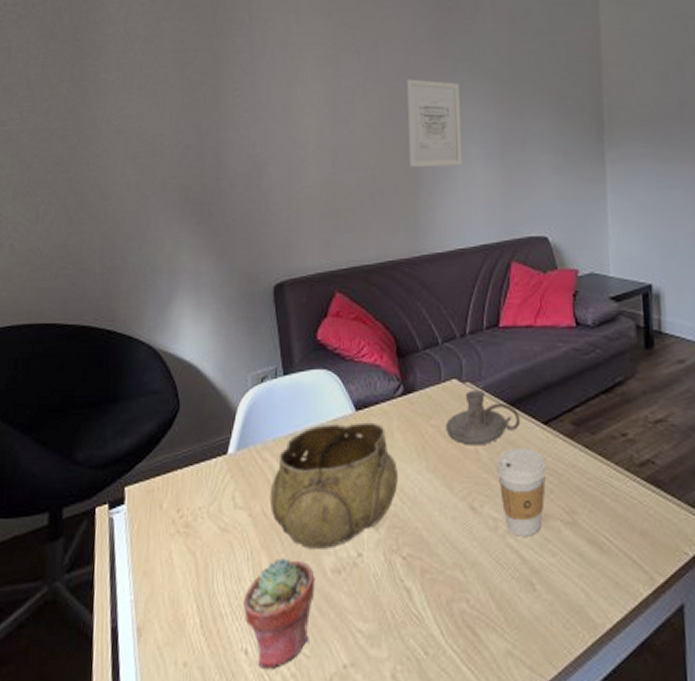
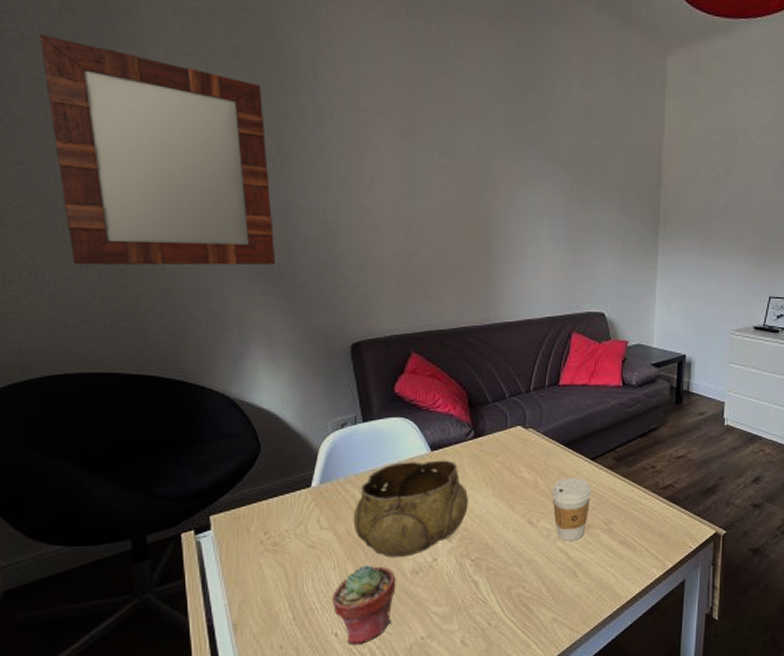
home mirror: none [31,12,207,215] -> present [38,35,276,265]
wall art: present [407,79,463,167] -> none [482,160,533,246]
candle holder: present [446,389,521,446] -> none [510,434,573,477]

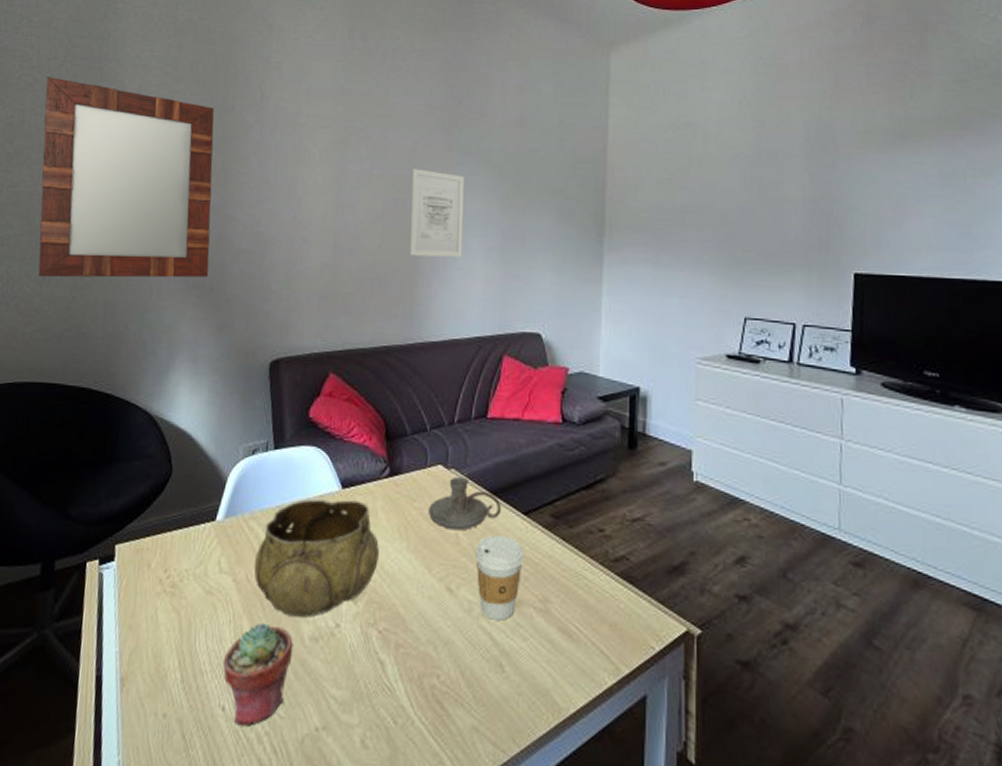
wall art: none [482,160,533,246] -> present [409,169,464,257]
candle holder: none [510,434,573,477] -> present [429,476,502,531]

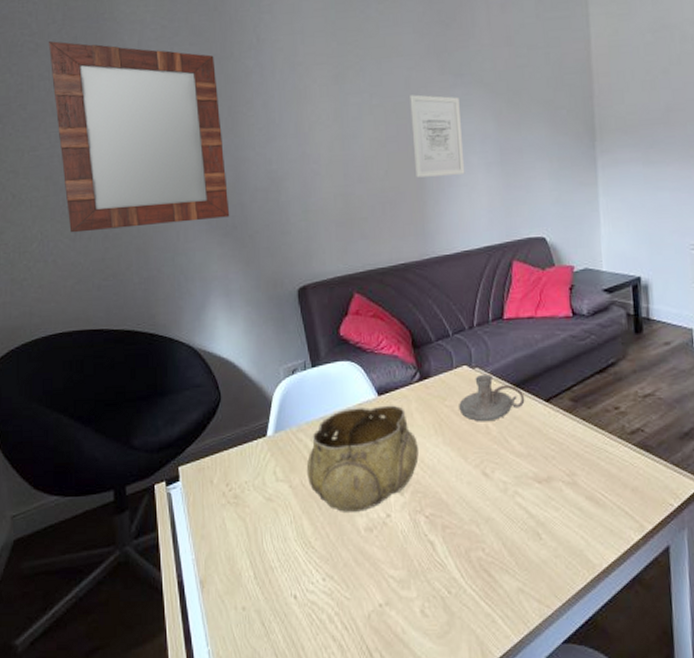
potted succulent: present [223,623,293,728] -> none [290,520,351,611]
coffee cup: present [475,535,524,621] -> none [505,422,549,496]

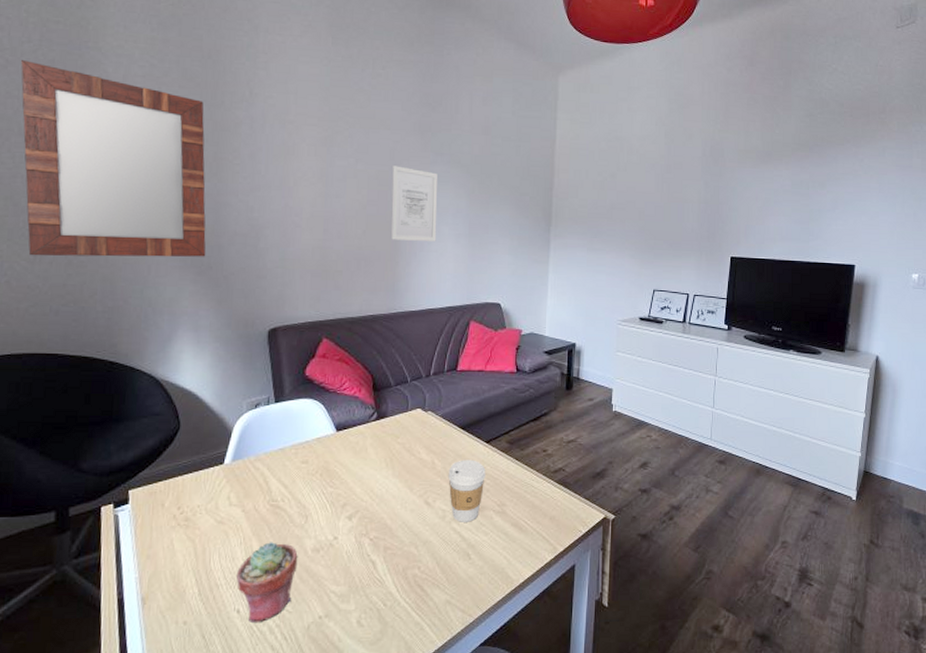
potted succulent: none [290,520,351,611] -> present [237,542,298,624]
decorative bowl: present [306,405,419,512] -> none [260,440,369,535]
candle holder: present [459,373,525,422] -> none [410,417,469,458]
coffee cup: none [505,422,549,496] -> present [448,459,486,522]

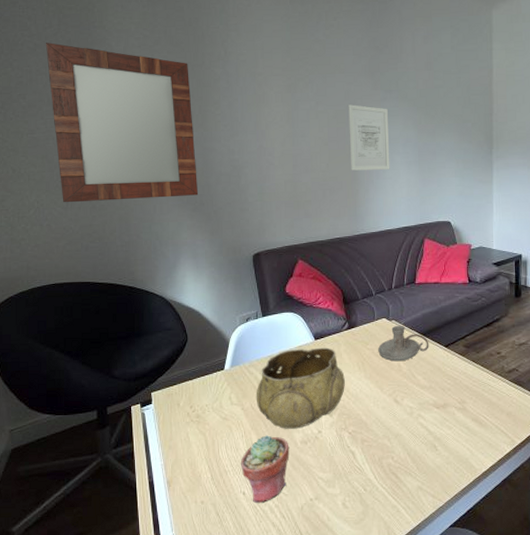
decorative bowl: none [260,440,369,535] -> present [256,347,345,429]
candle holder: none [410,417,469,458] -> present [378,325,429,362]
coffee cup: present [448,459,486,522] -> none [413,362,446,418]

